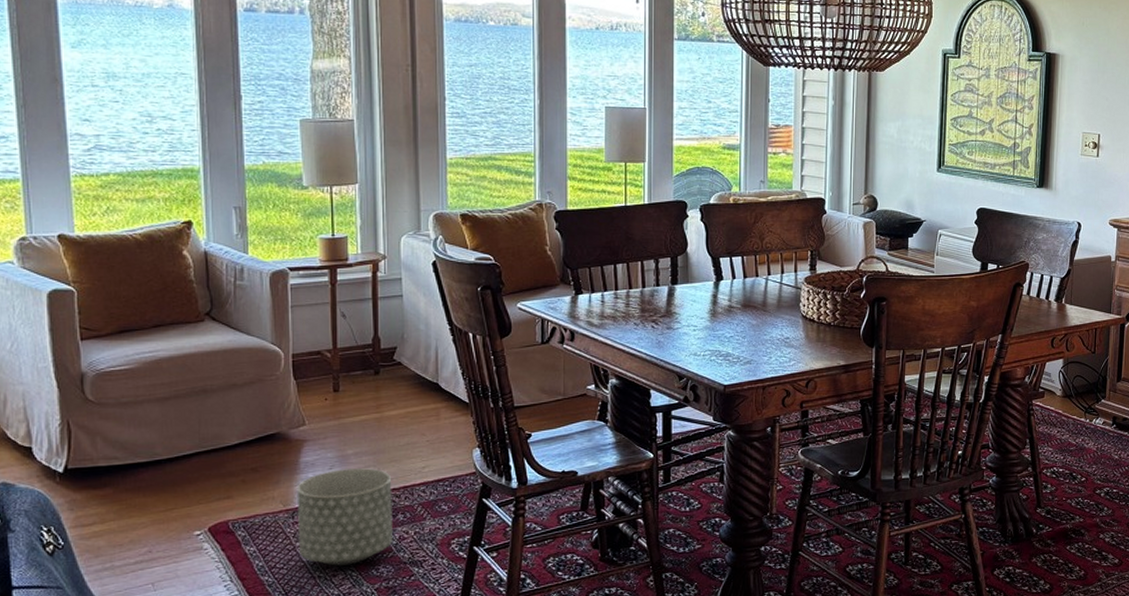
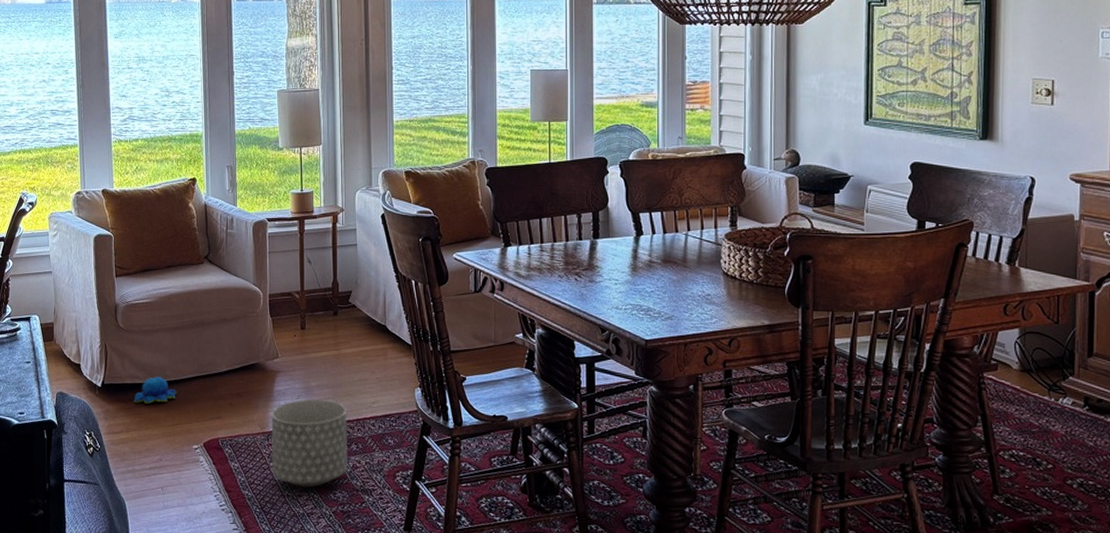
plush toy: none [111,456,171,488] -> present [134,377,177,404]

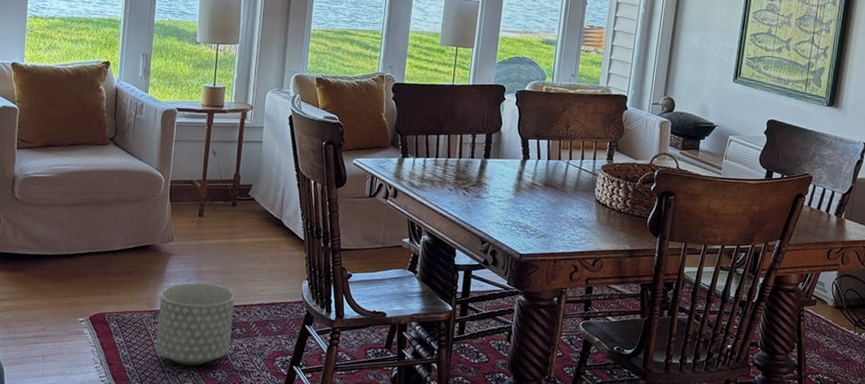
plush toy: present [134,377,177,404] -> none [23,249,68,275]

